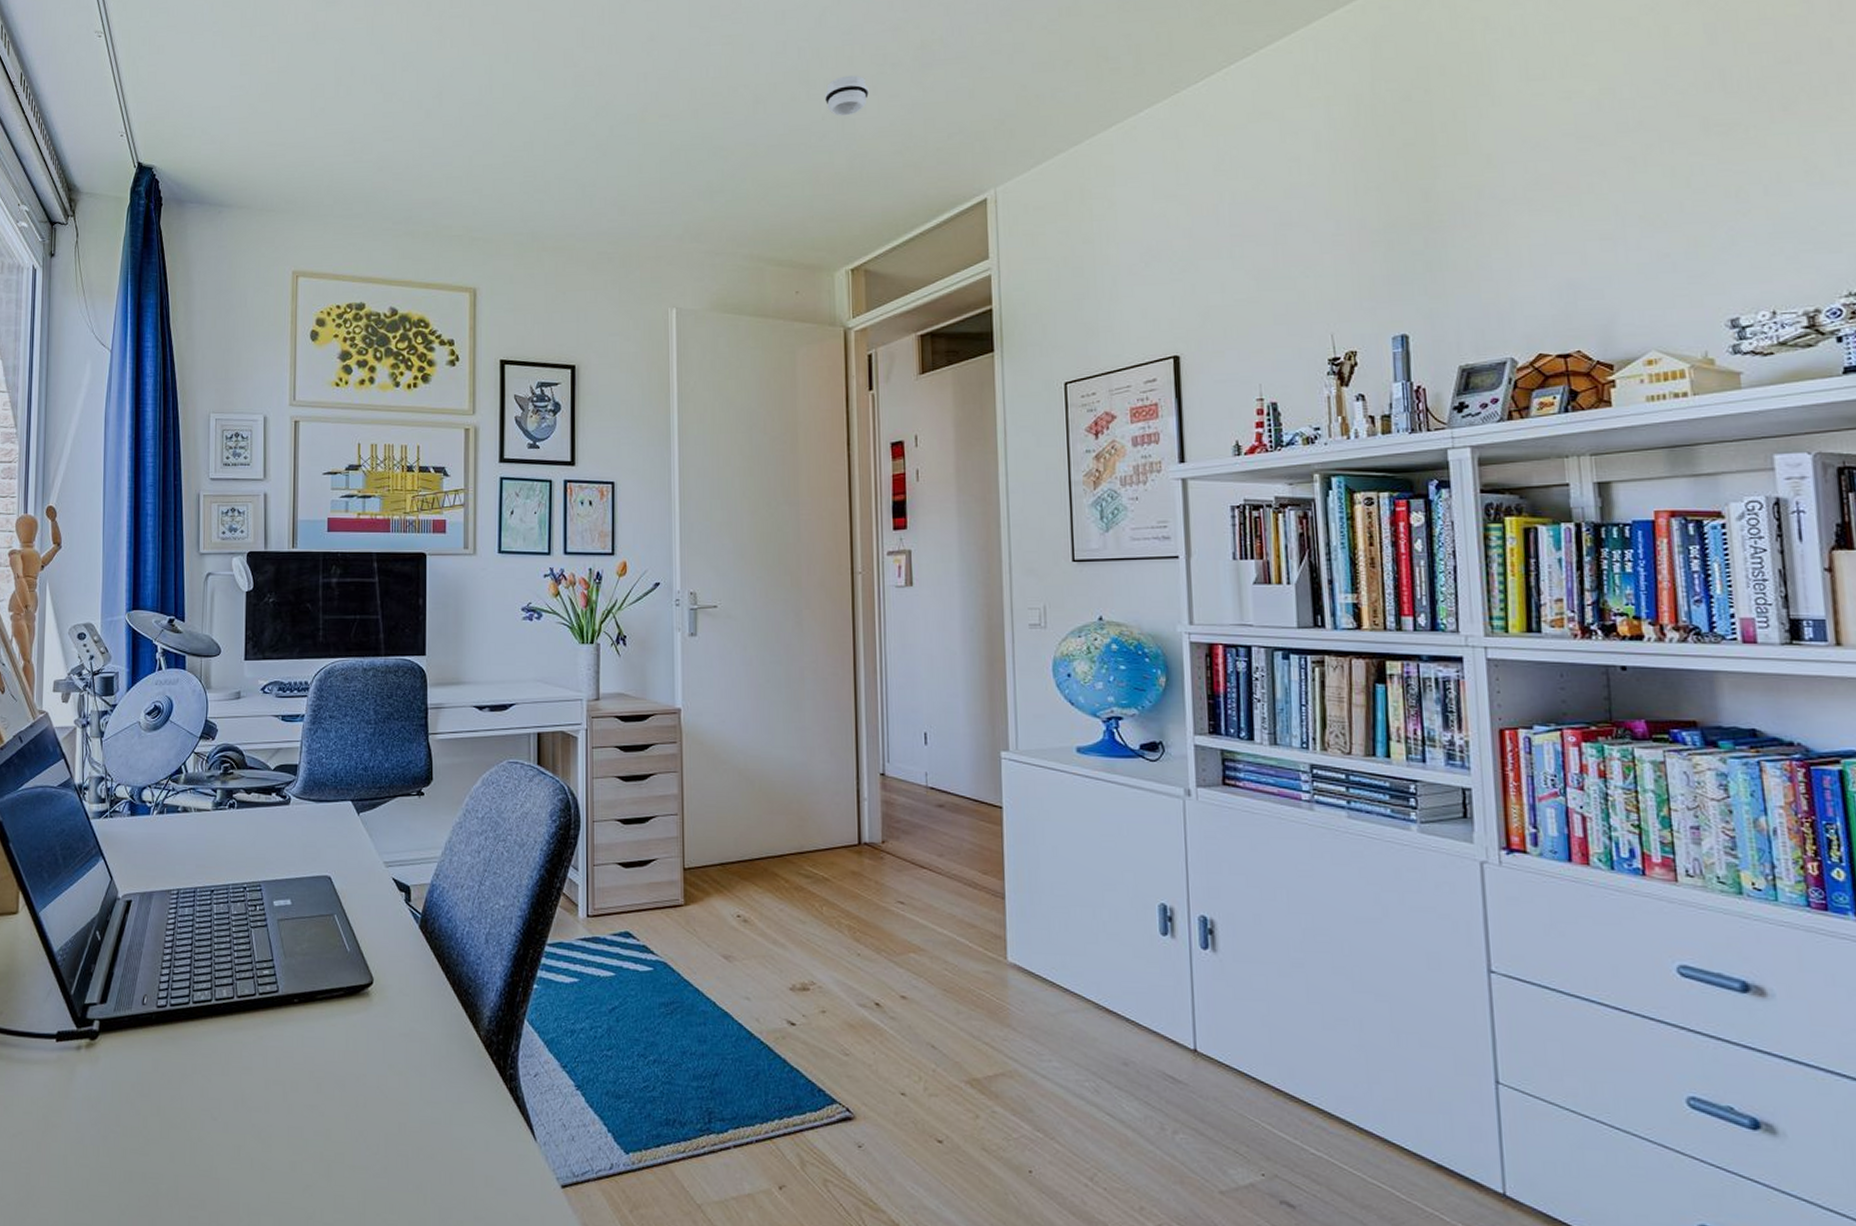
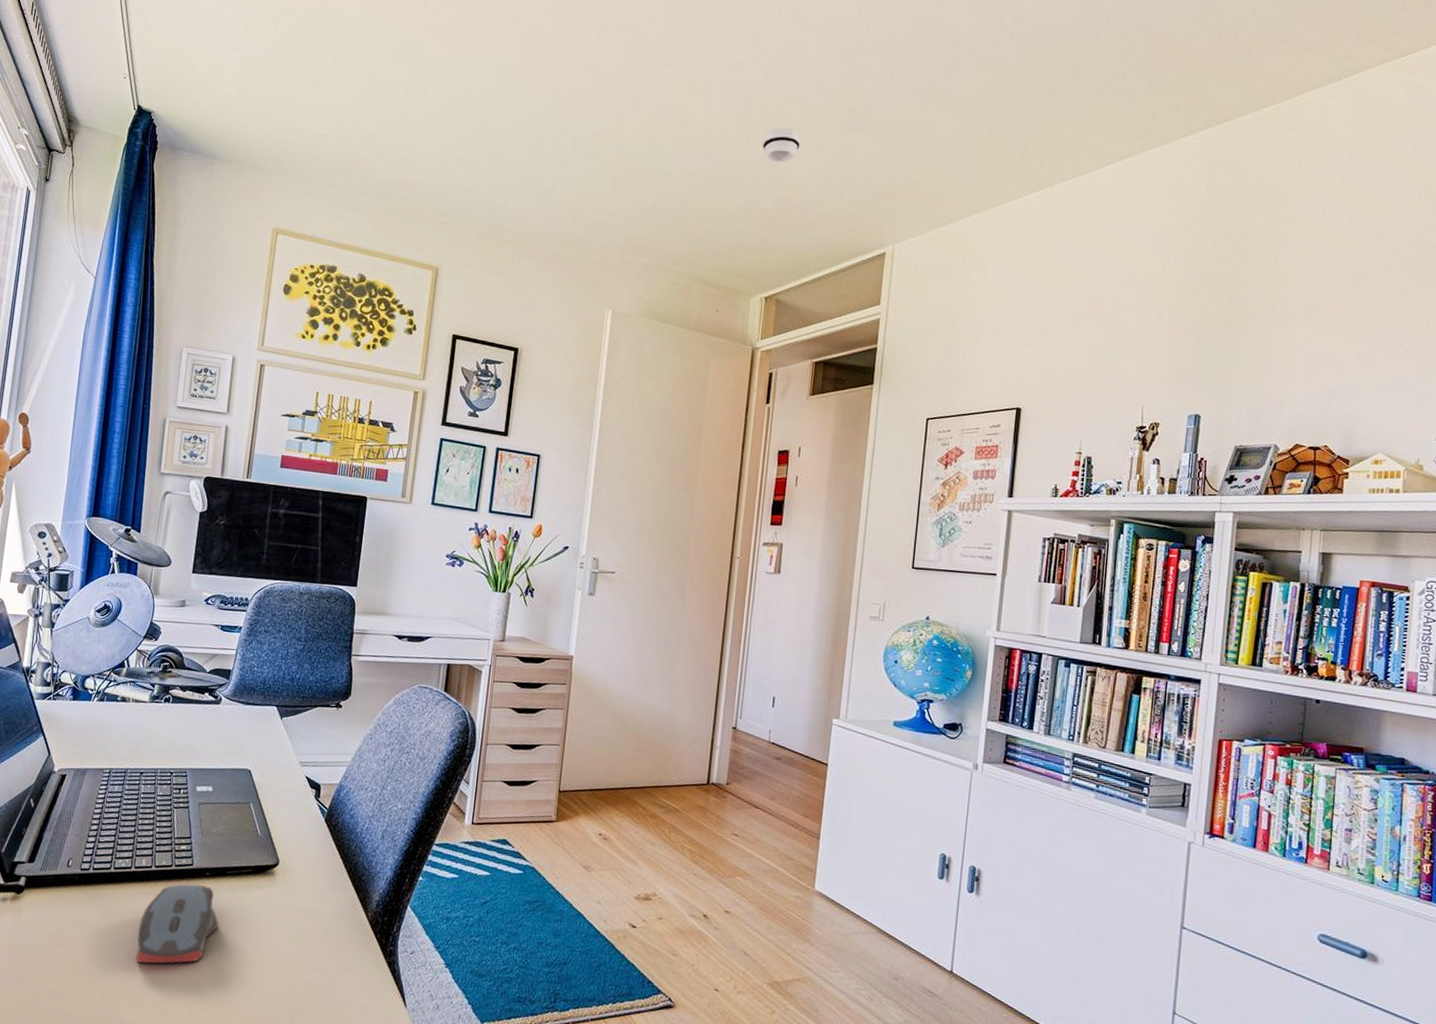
computer mouse: none [225,1014,314,1111] -> present [136,884,219,964]

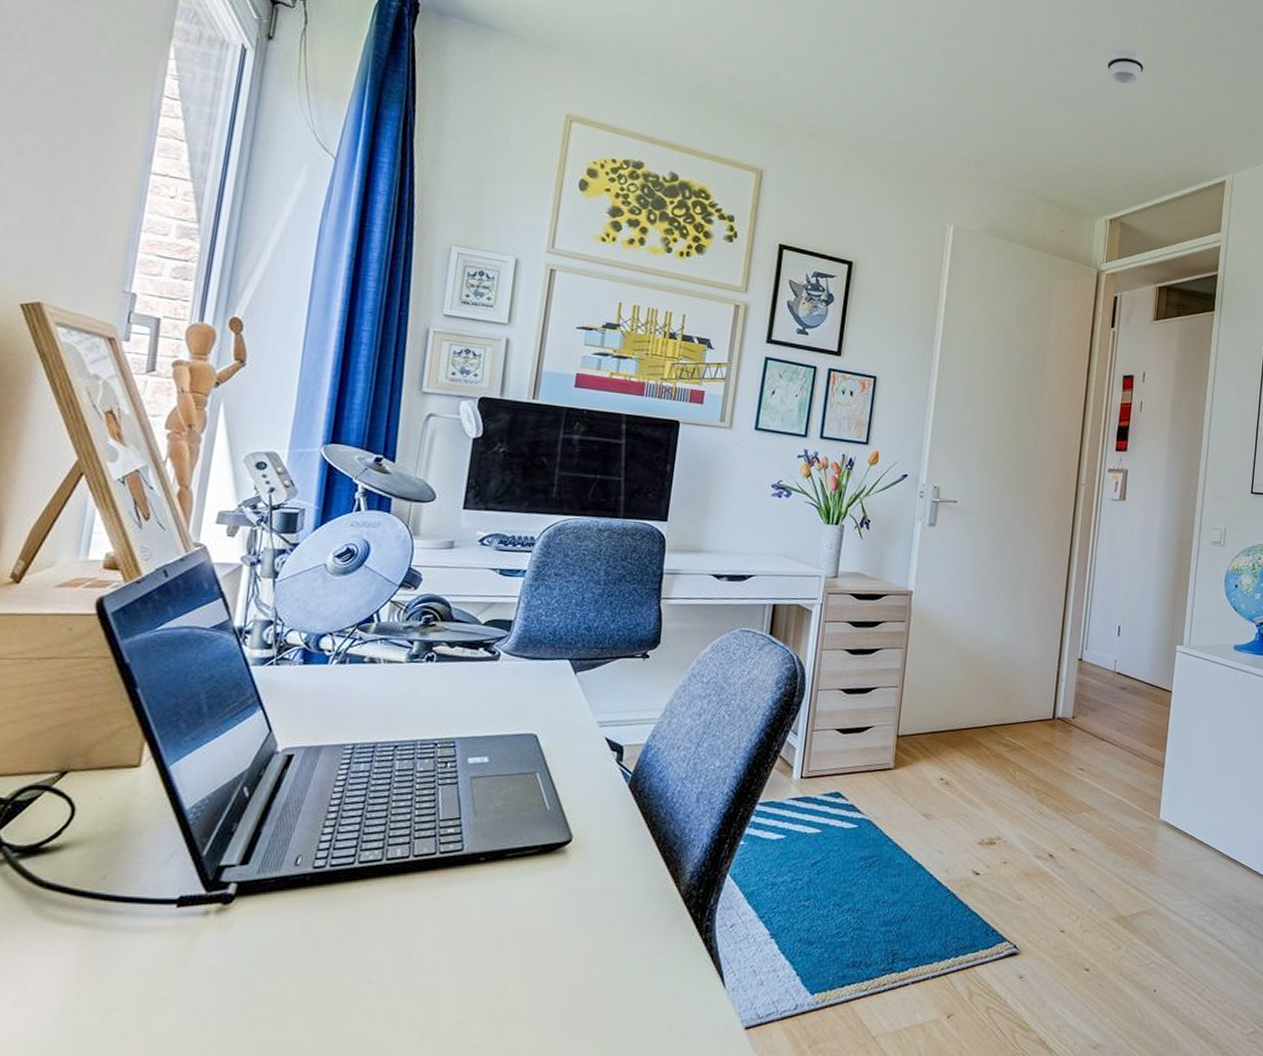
computer mouse: present [136,884,219,964] -> none [388,873,497,973]

